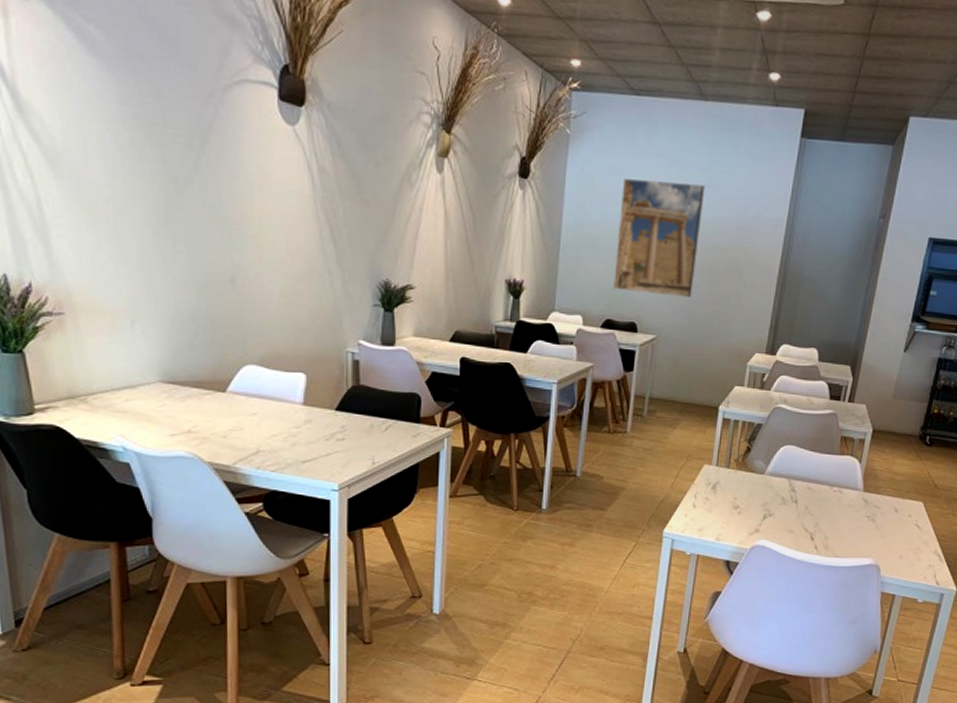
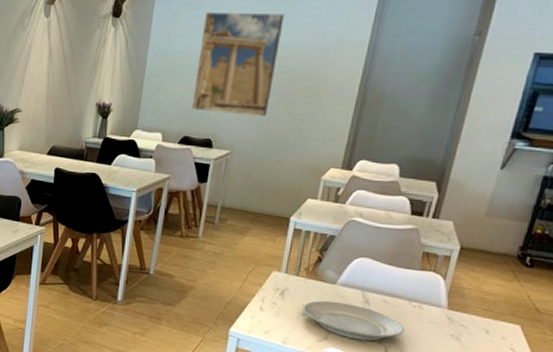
plate: none [734,492,827,530] -> present [303,300,405,342]

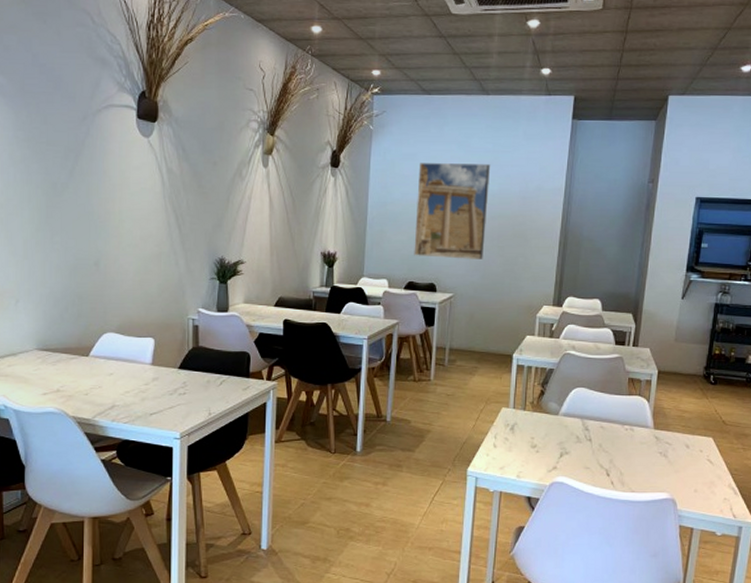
plate: present [303,300,405,342] -> none [532,431,621,466]

